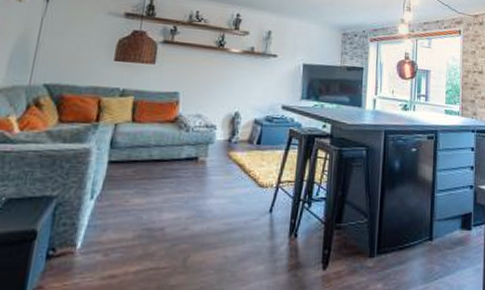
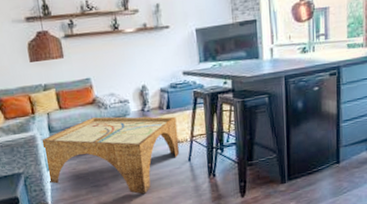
coffee table: none [85,138,266,249] -> present [40,116,180,194]

